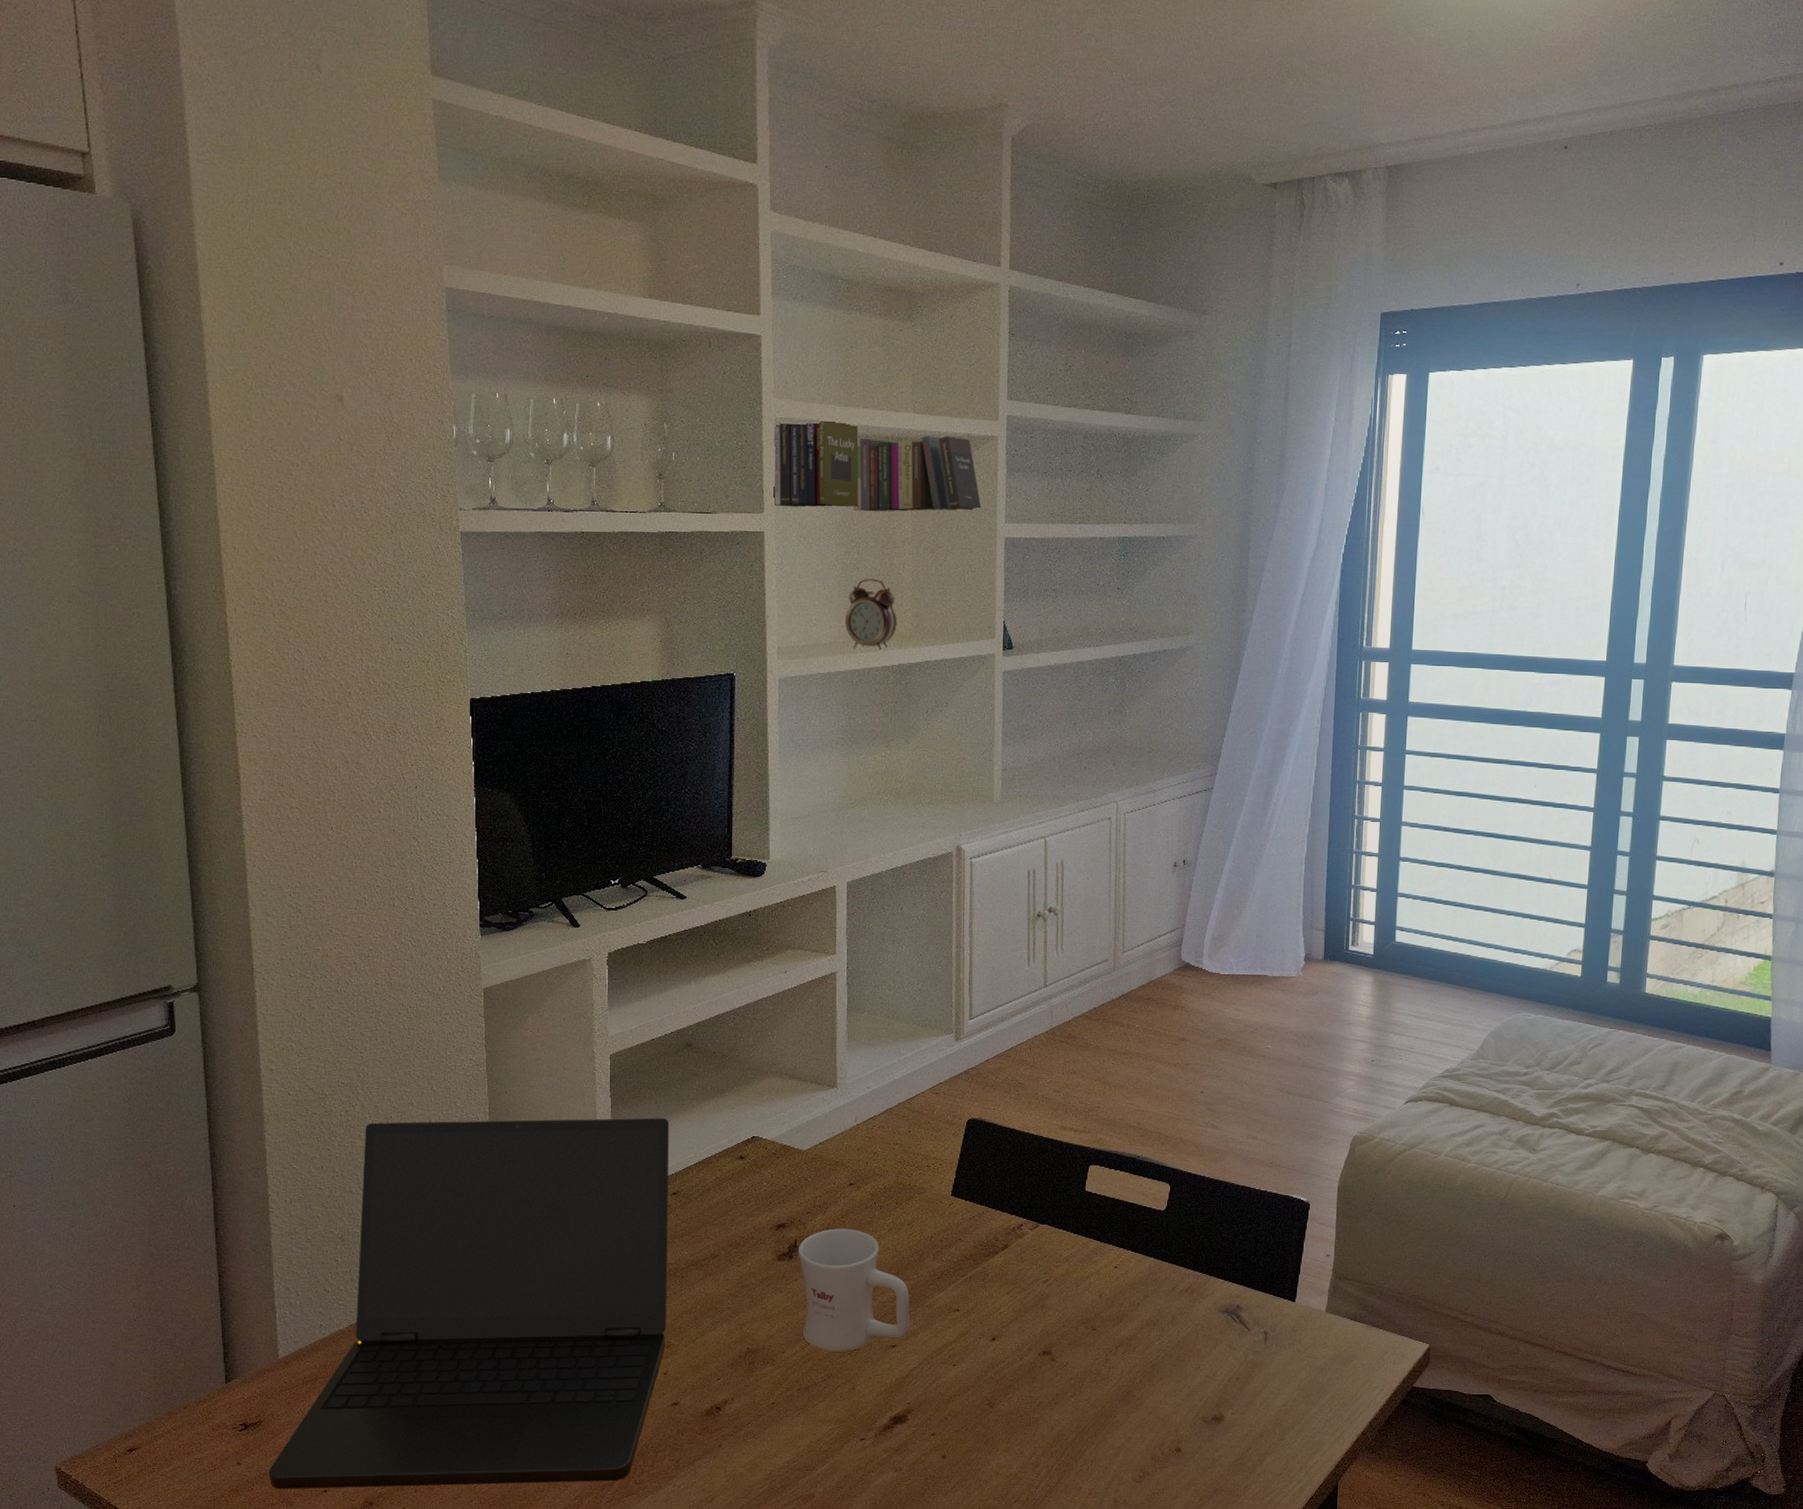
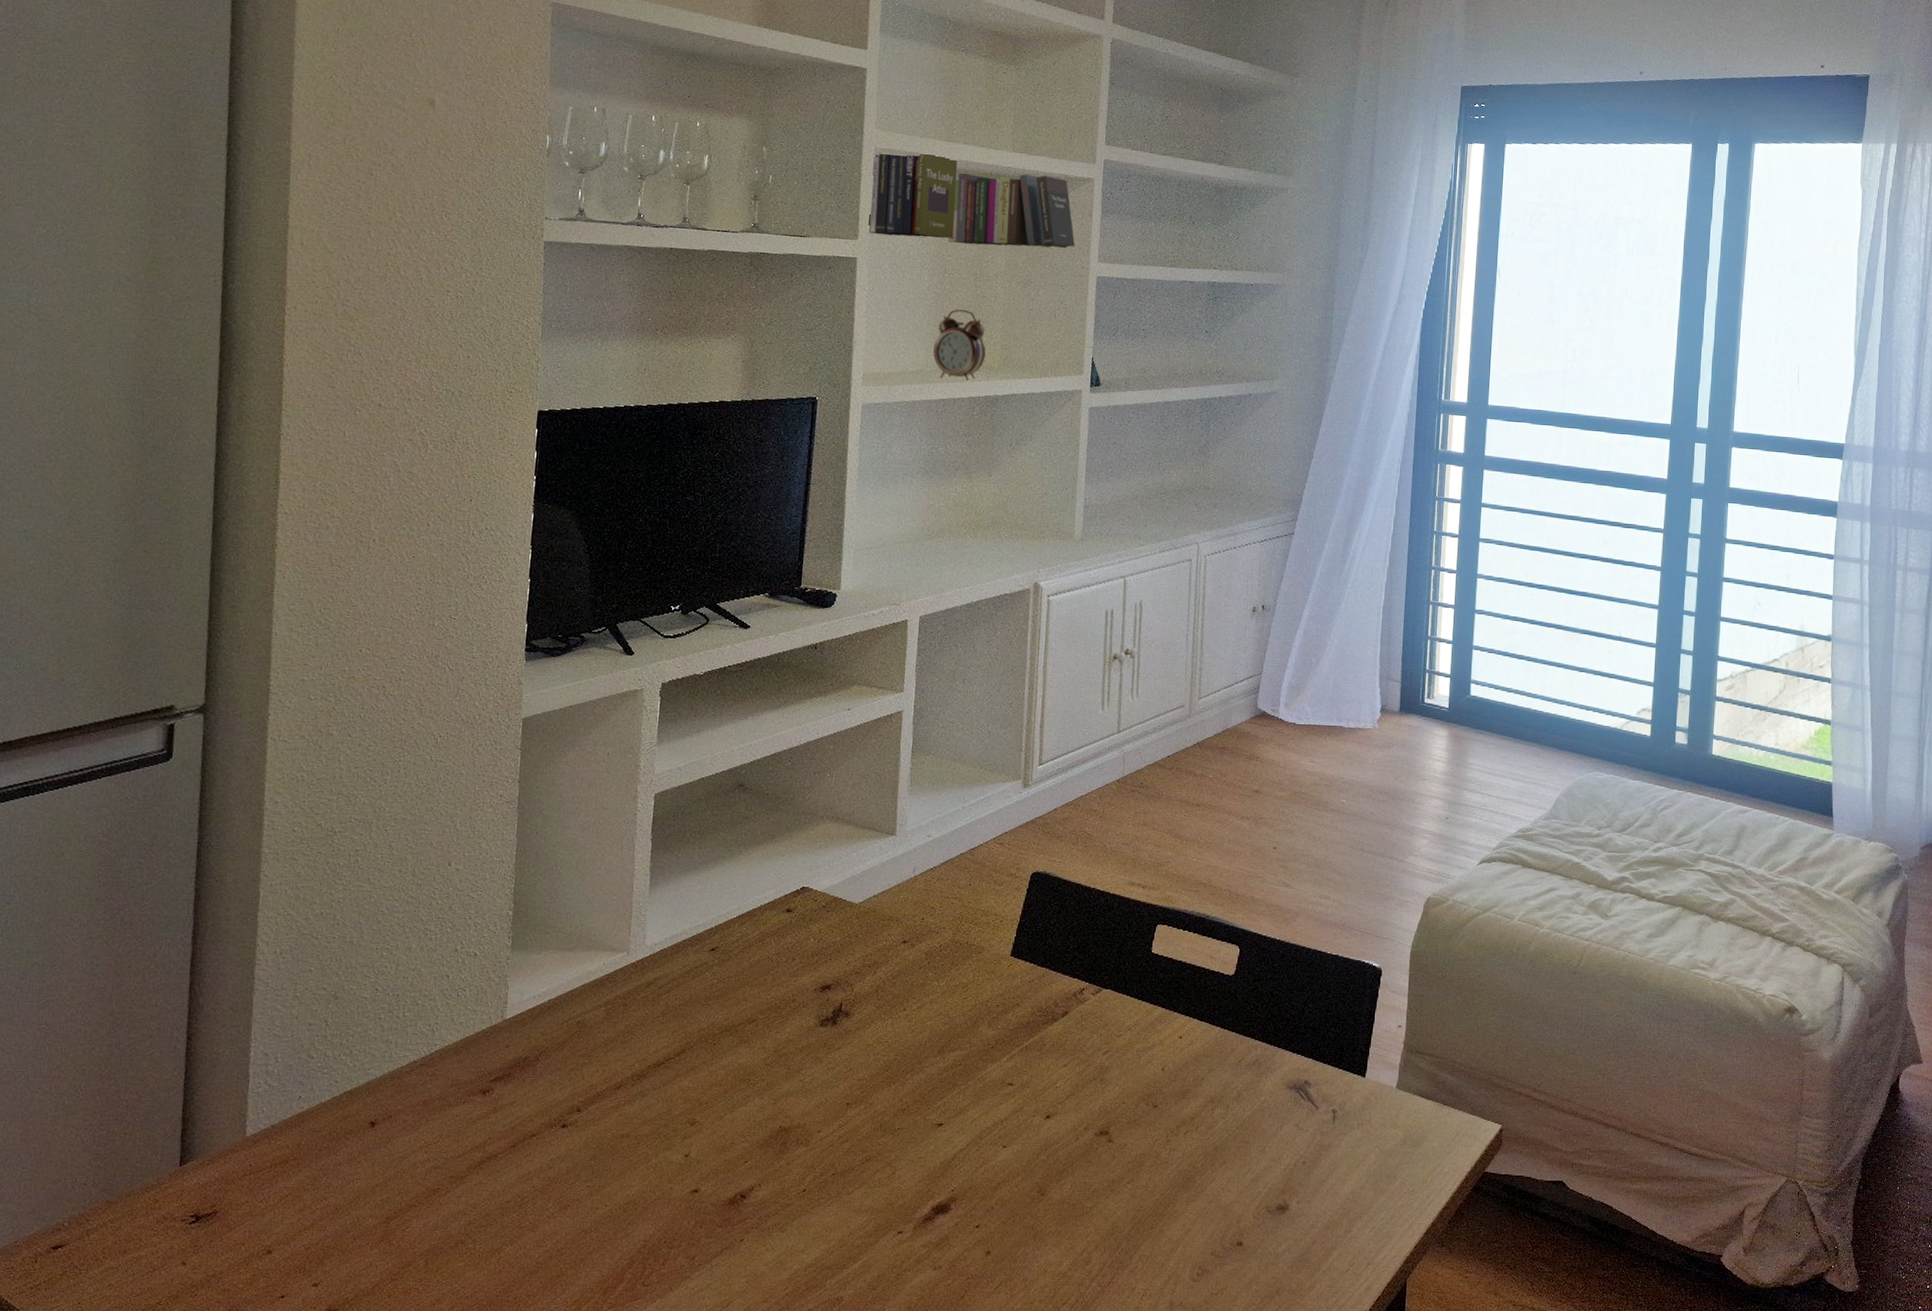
laptop: present [269,1117,670,1490] -> none [218,864,714,1295]
mug: present [797,1228,911,1352] -> none [841,991,961,1131]

